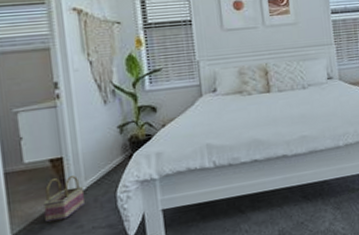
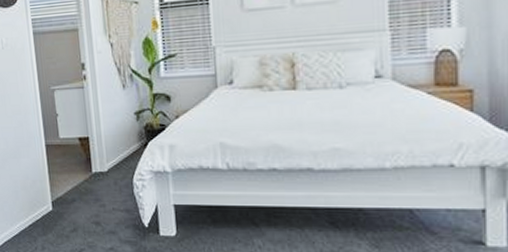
basket: present [43,175,85,223] -> none [74,156,106,197]

